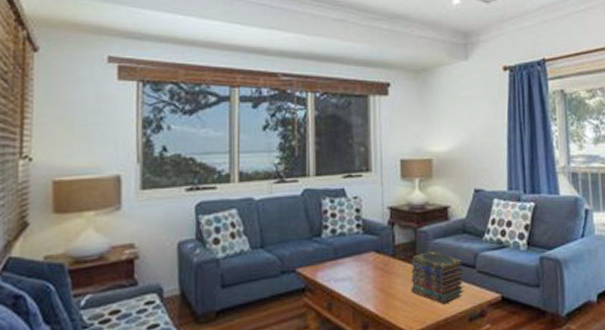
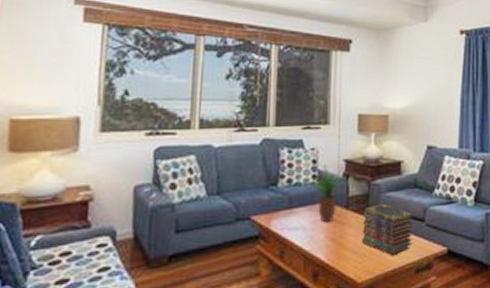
potted plant: none [350,212,389,273] -> present [305,164,344,223]

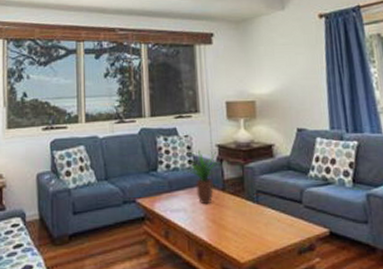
book stack: present [361,203,412,256] -> none [240,185,291,237]

